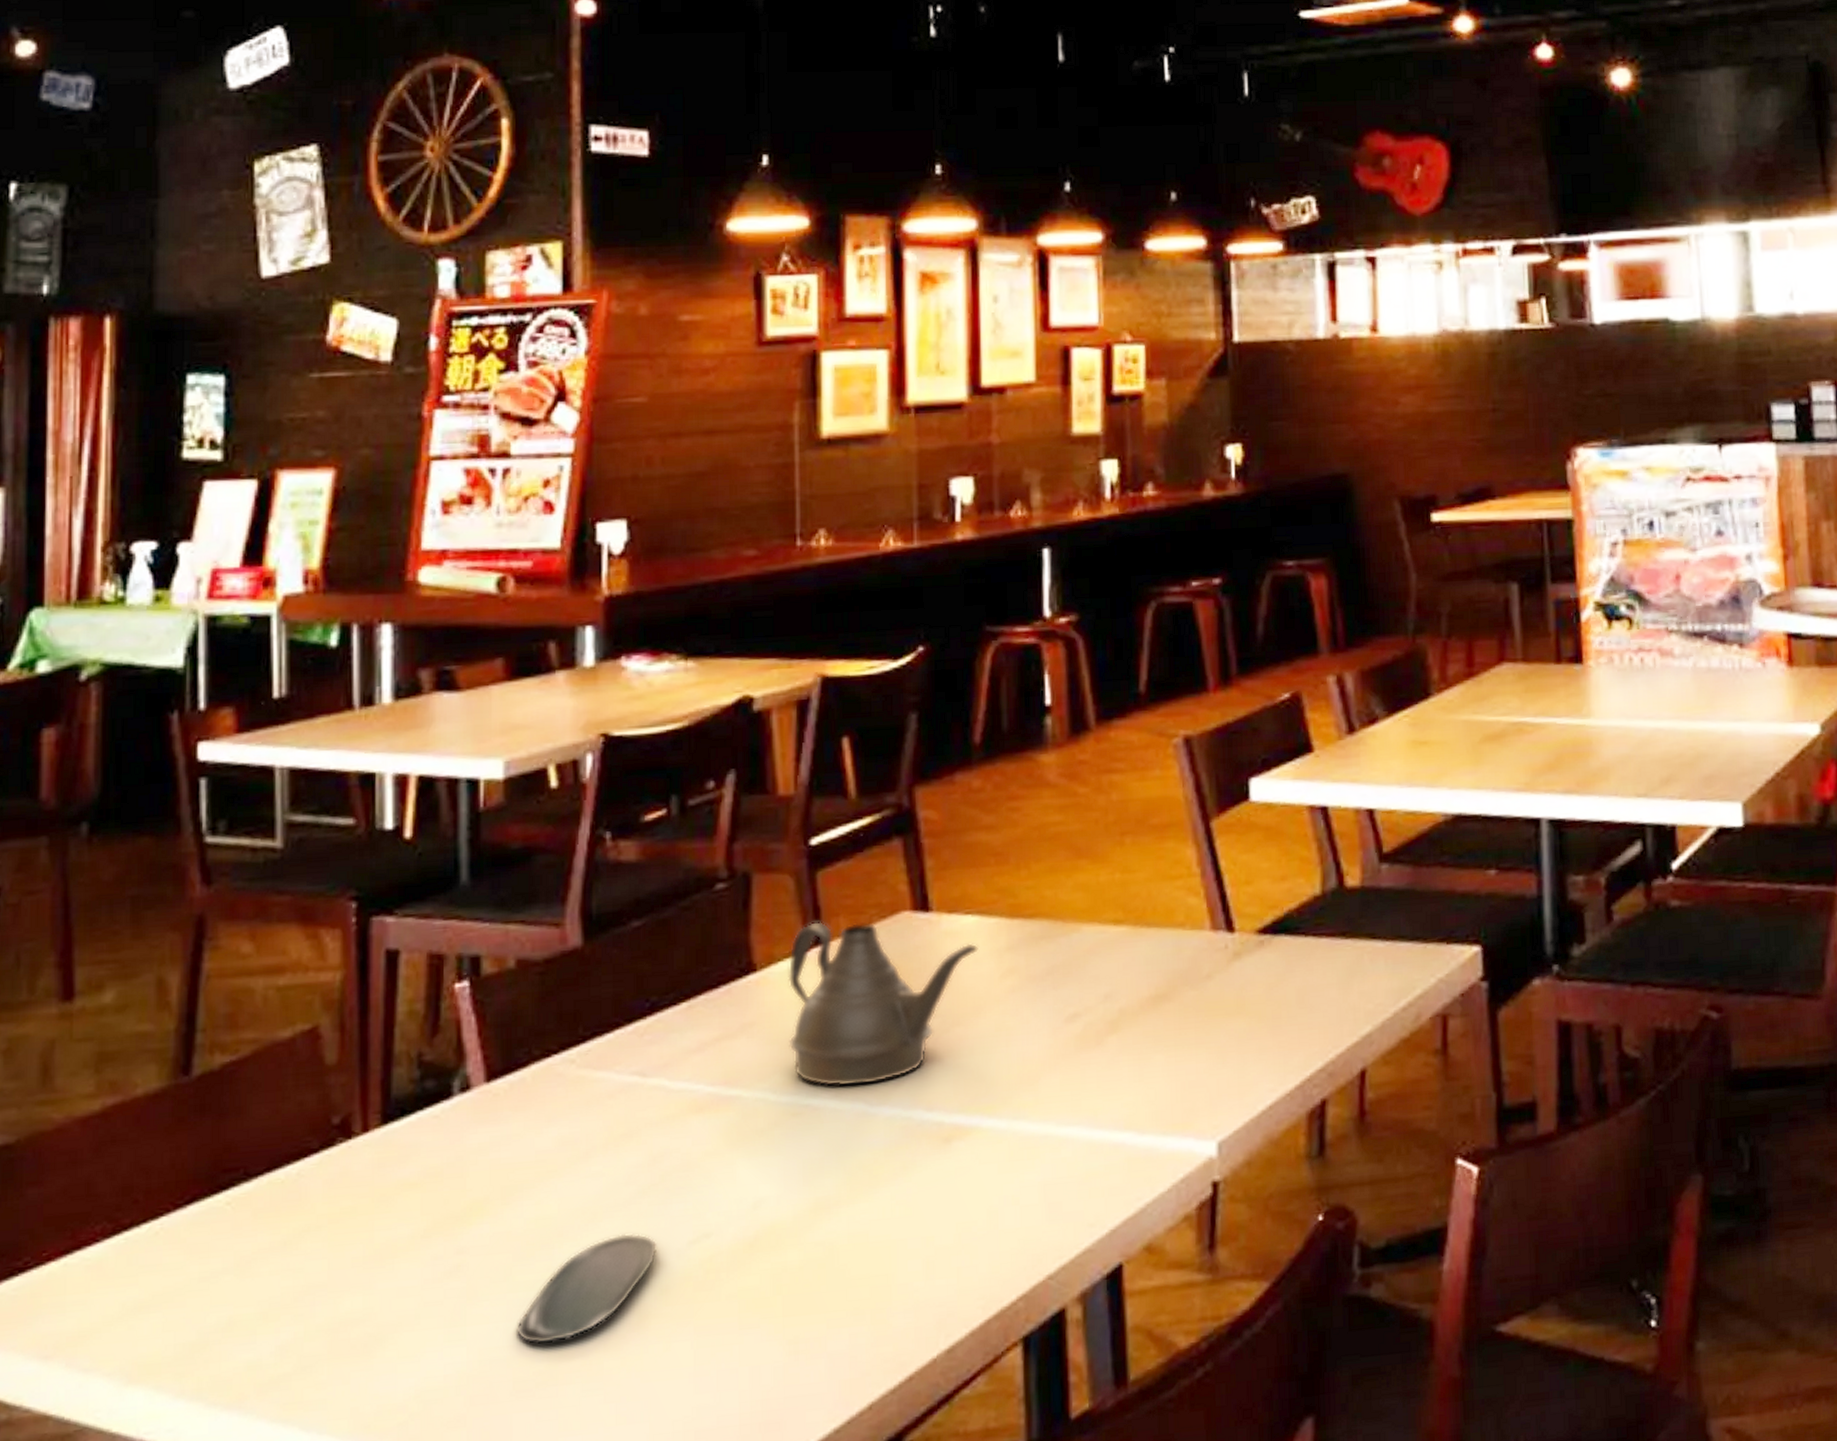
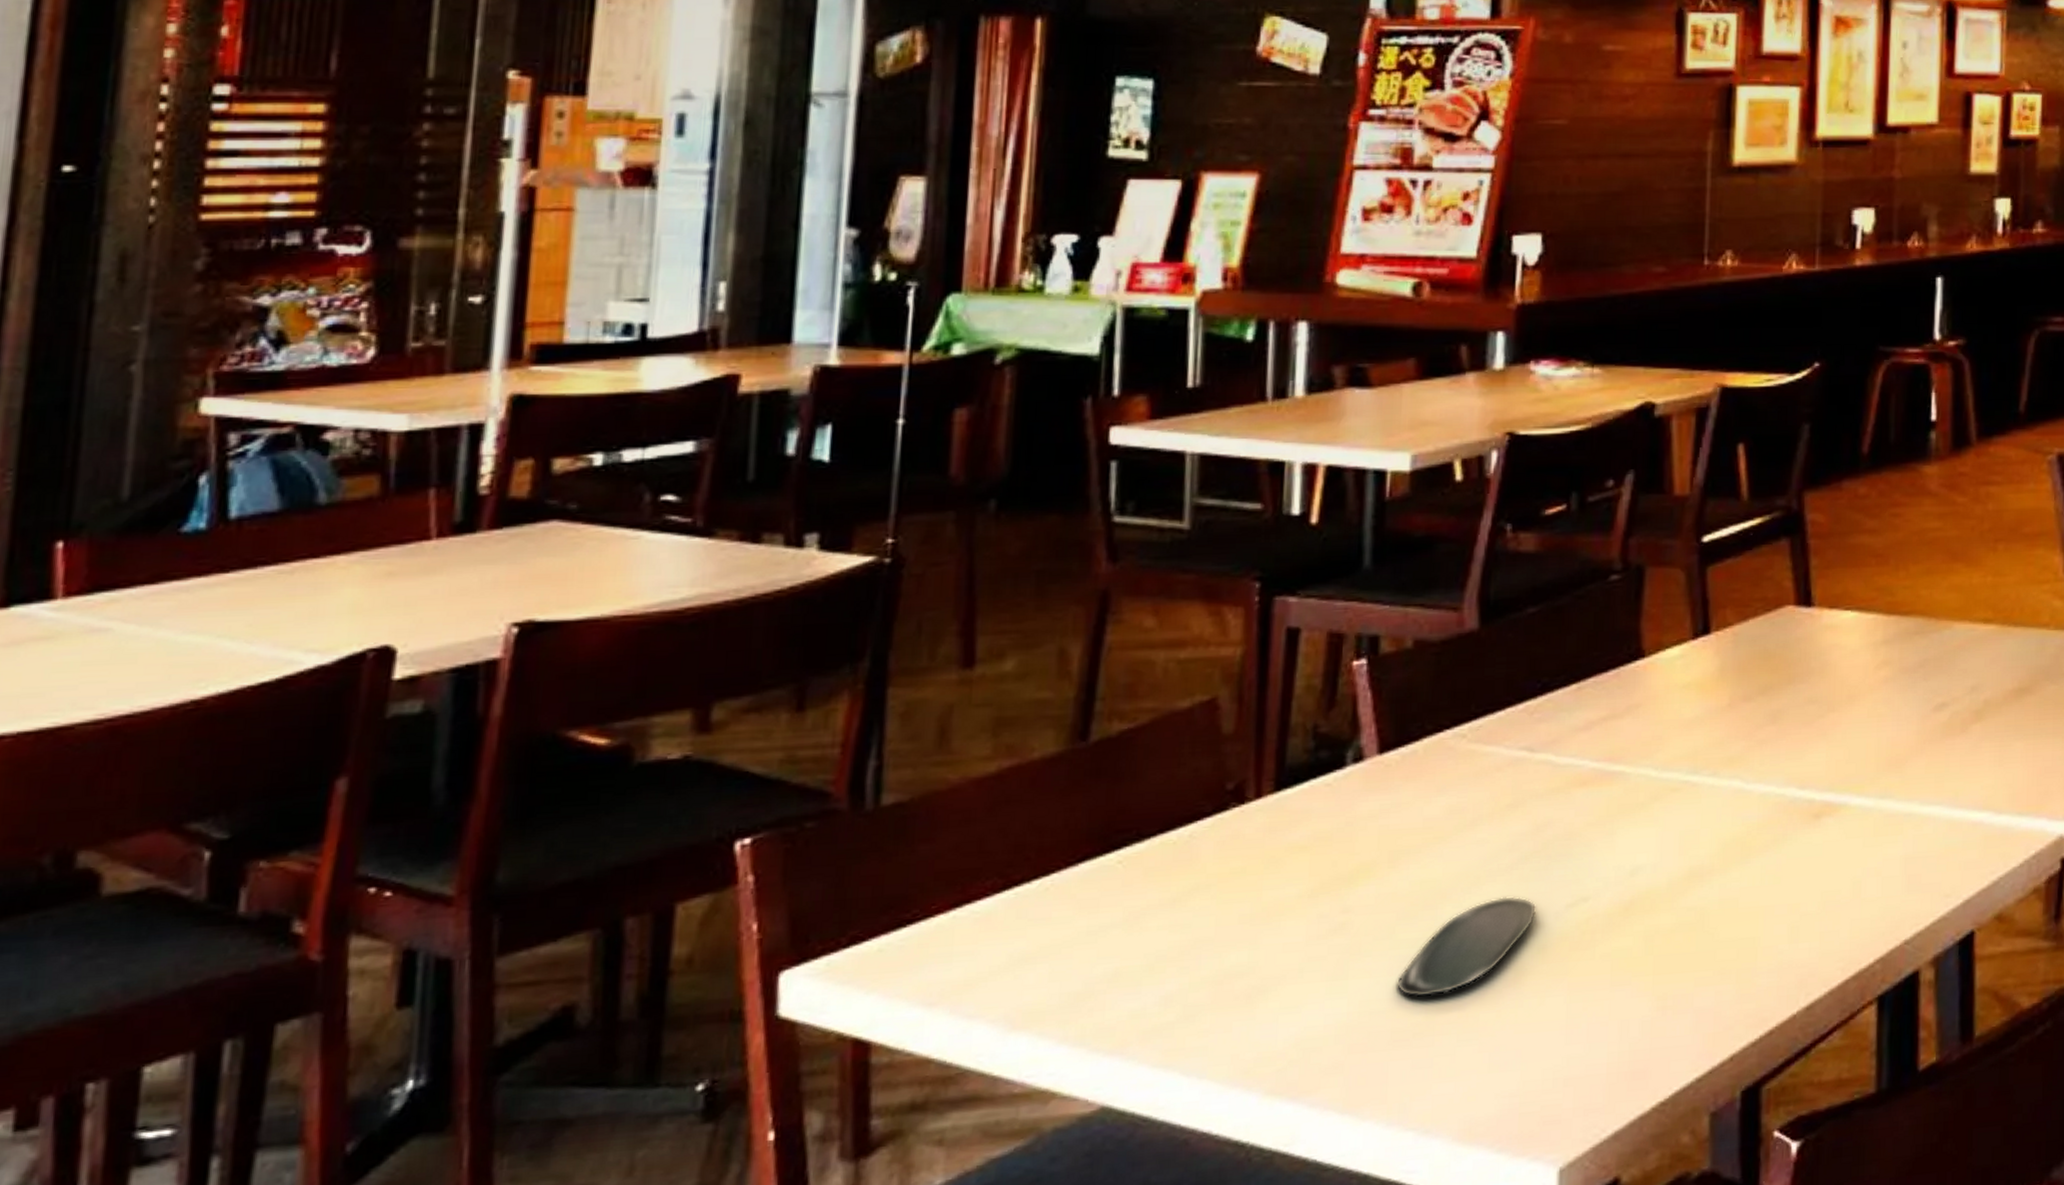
teapot: present [788,921,978,1087] -> none [1672,612,1856,765]

